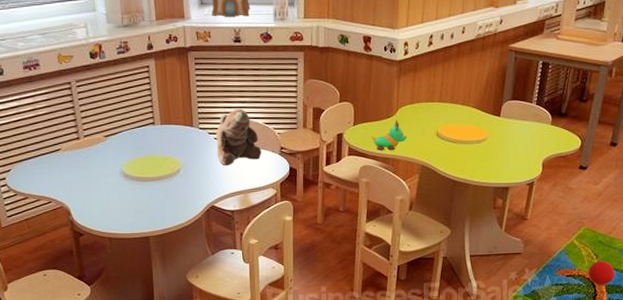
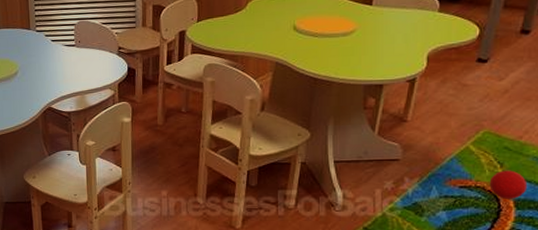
stuffed animal: present [216,109,262,165] -> none [52,10,99,67]
toy animal: present [371,119,407,150] -> none [216,13,258,47]

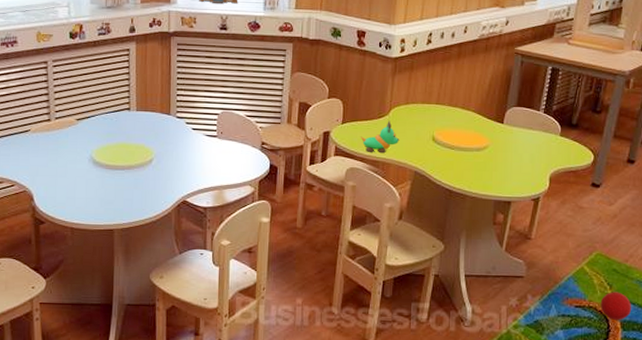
toy animal: none [216,13,258,47] -> present [360,120,400,153]

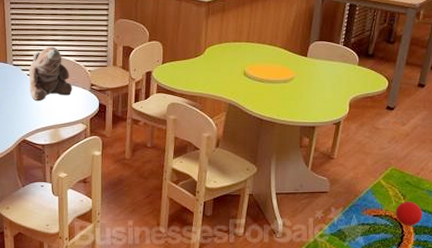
stuffed animal: none [193,99,241,158] -> present [29,47,73,100]
toy animal: present [360,120,400,153] -> none [179,58,215,88]

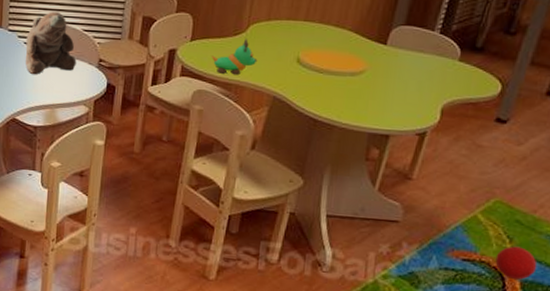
toy animal: none [179,58,215,88] -> present [211,38,258,74]

